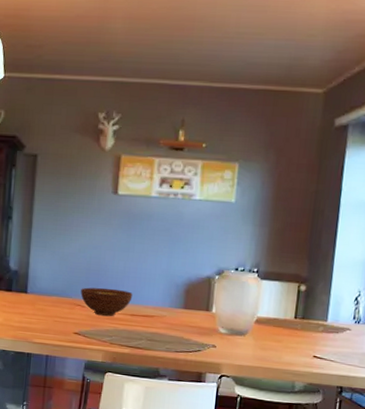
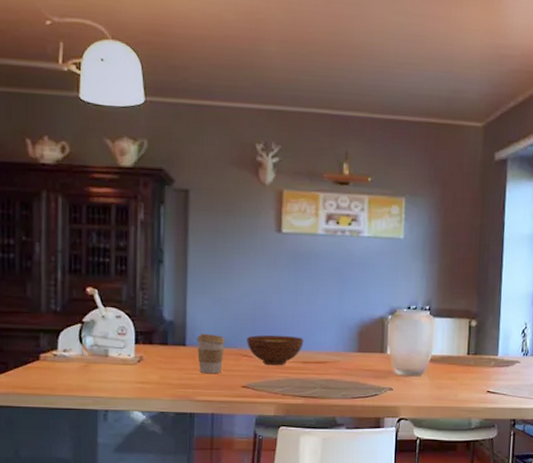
coffee cup: none [36,283,62,320] -> present [196,333,226,374]

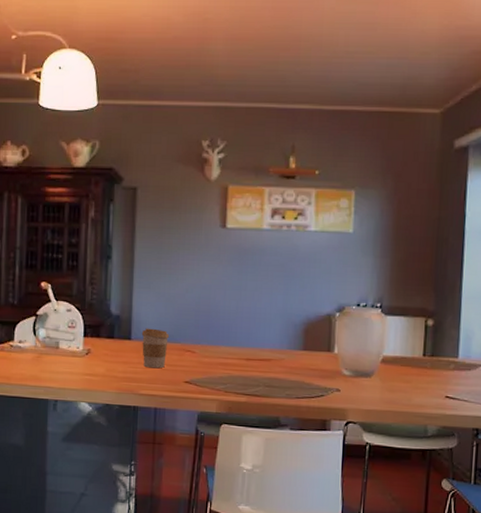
bowl: present [247,334,304,366] -> none [190,330,247,362]

